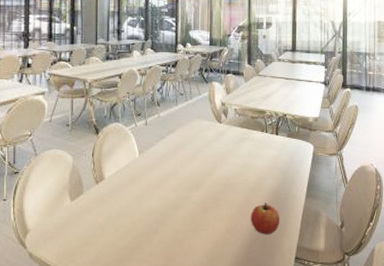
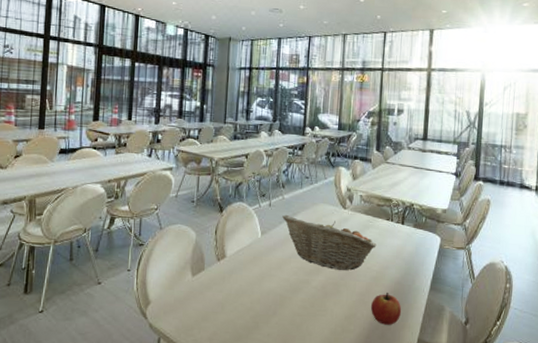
fruit basket: none [159,132,253,184] -> present [282,214,377,271]

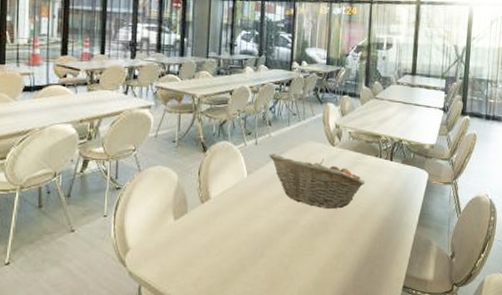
apple: present [370,293,402,325] -> none [359,230,390,262]

